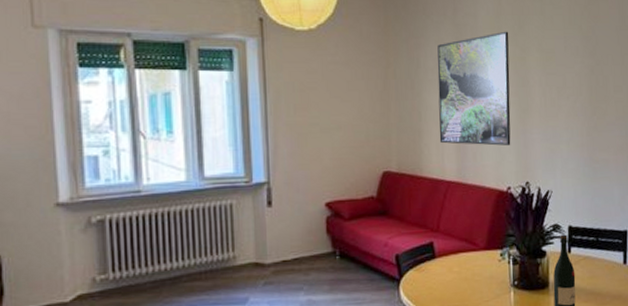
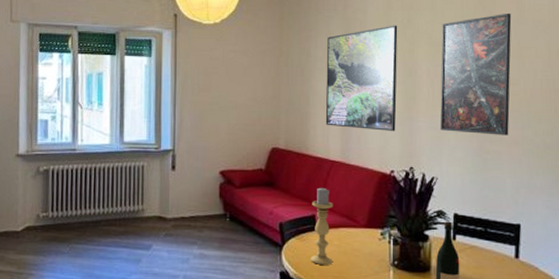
candle holder: none [429,211,453,295] -> present [311,187,333,265]
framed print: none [551,19,615,144] -> present [439,14,512,135]

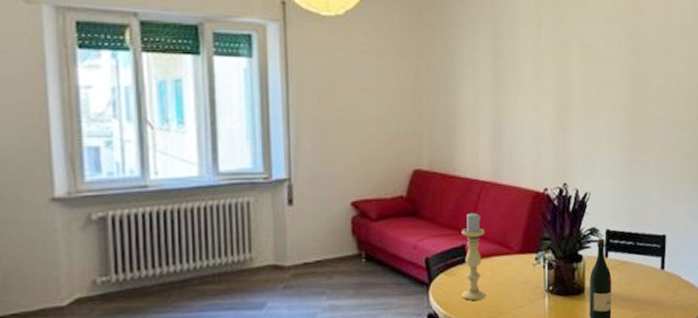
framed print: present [325,25,398,131] -> none [473,24,550,145]
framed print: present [439,14,512,135] -> none [592,15,659,145]

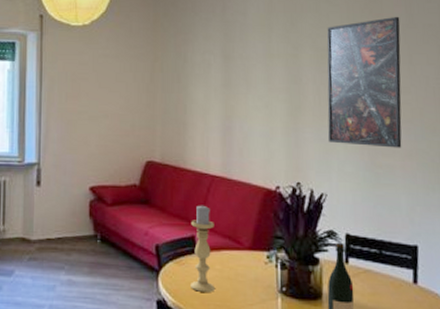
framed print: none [592,15,659,145] -> present [327,17,402,148]

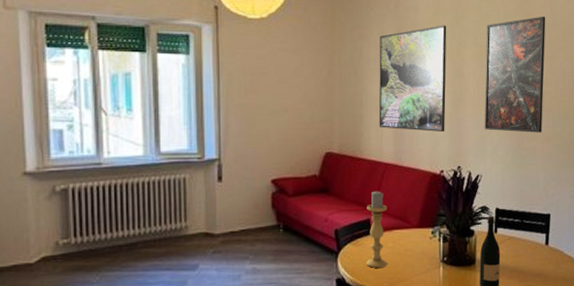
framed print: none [204,28,281,143] -> present [379,25,447,132]

